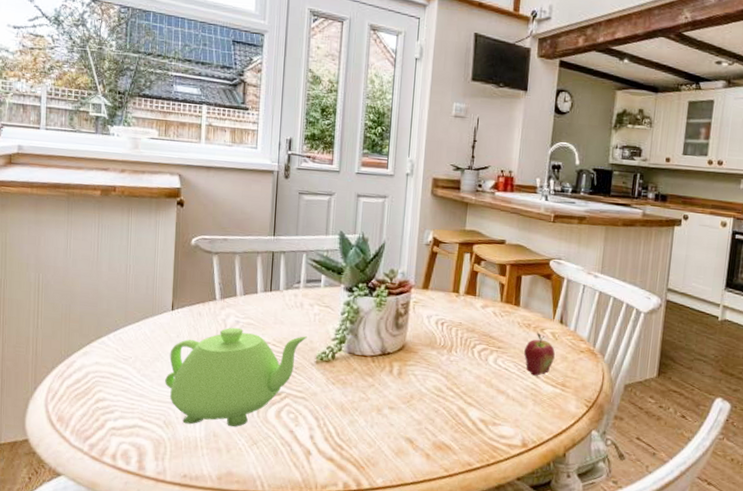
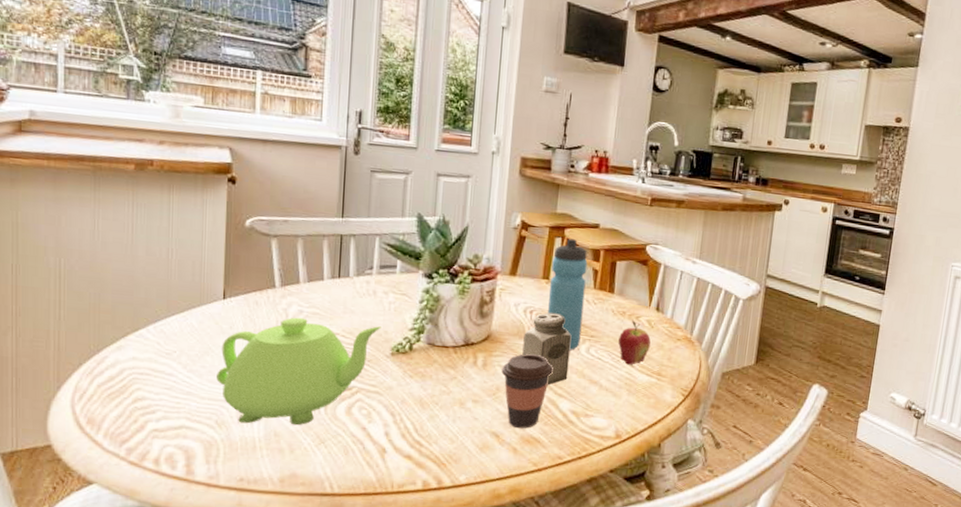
coffee cup: none [415,363,464,435] -> present [501,353,554,428]
salt shaker: none [434,324,480,394] -> present [522,312,572,386]
water bottle: none [458,254,495,361] -> present [548,238,588,351]

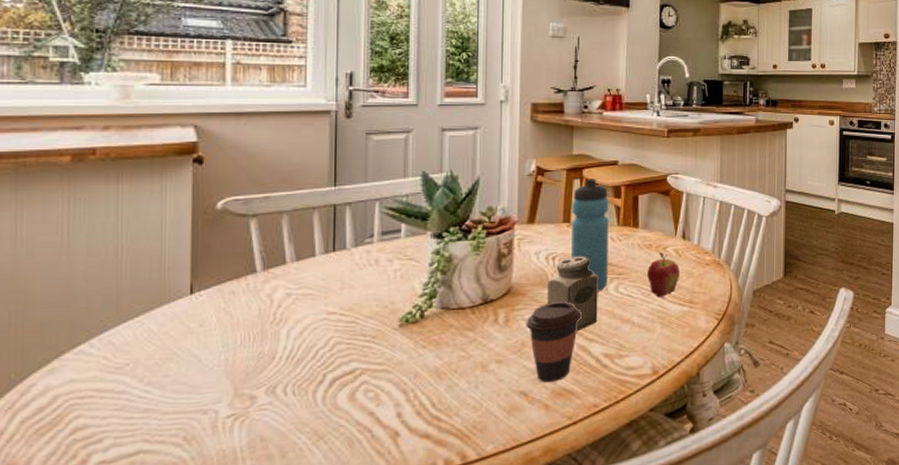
teapot: present [216,317,381,426] -> none [184,297,386,434]

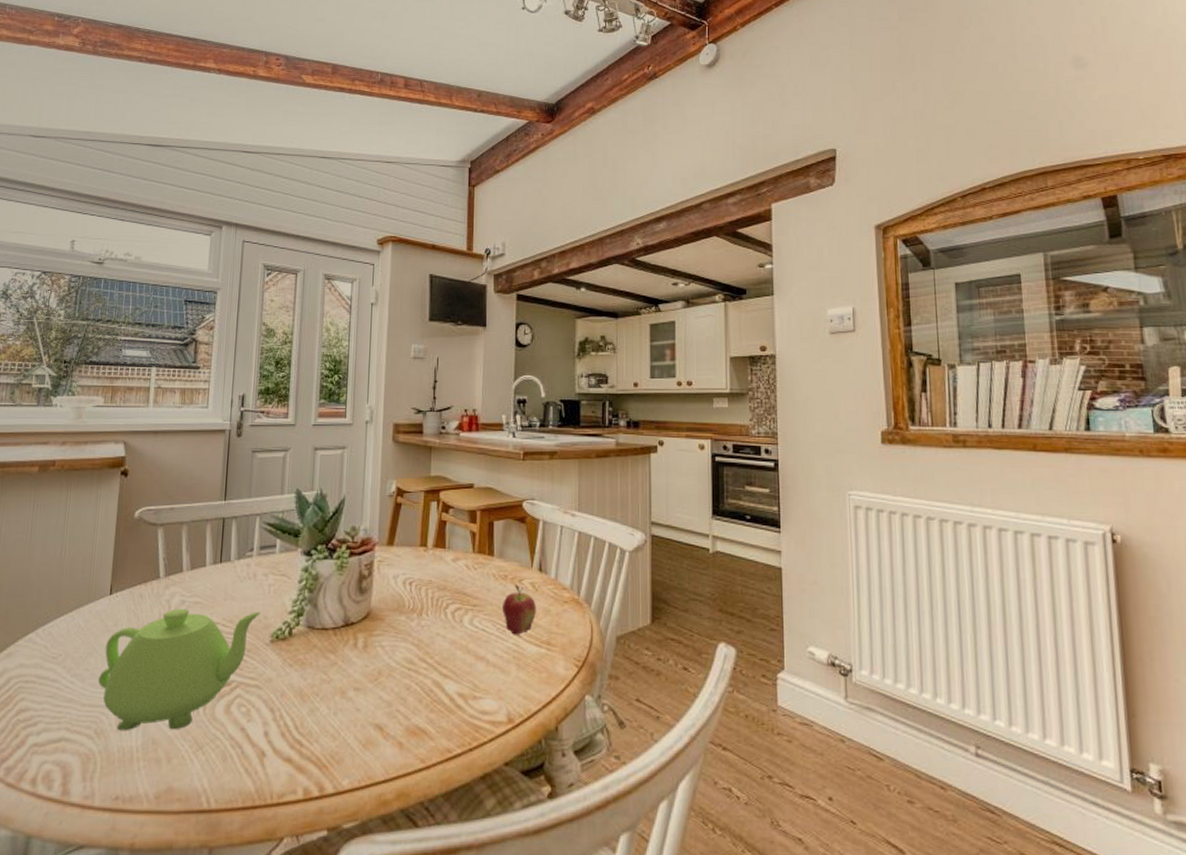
teapot: none [184,297,386,434] -> present [98,608,261,731]
coffee cup: present [526,301,583,382] -> none [383,630,438,718]
salt shaker: present [547,256,598,332] -> none [403,583,453,665]
water bottle: present [571,179,609,292] -> none [428,502,465,624]

